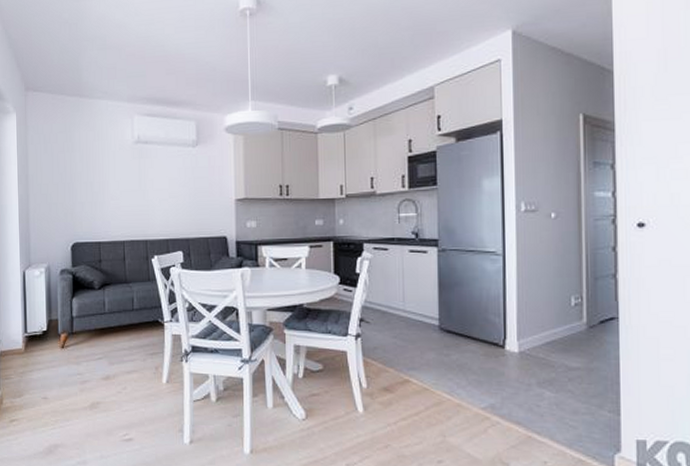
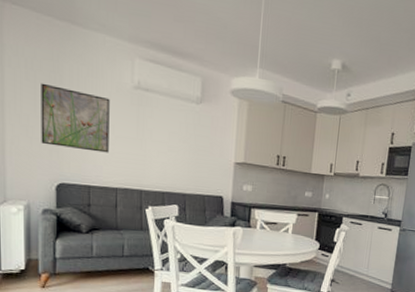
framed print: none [57,153,115,209] -> present [41,83,110,153]

